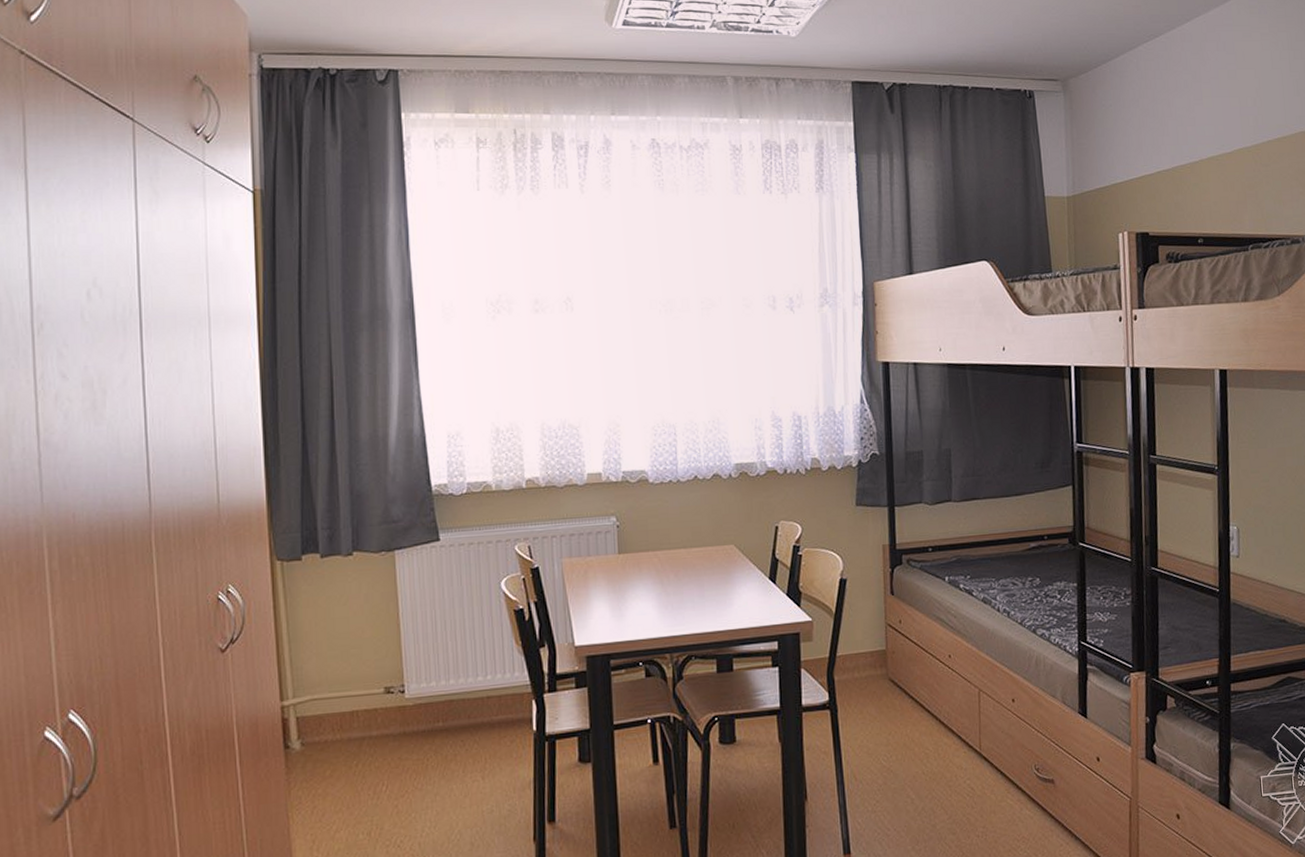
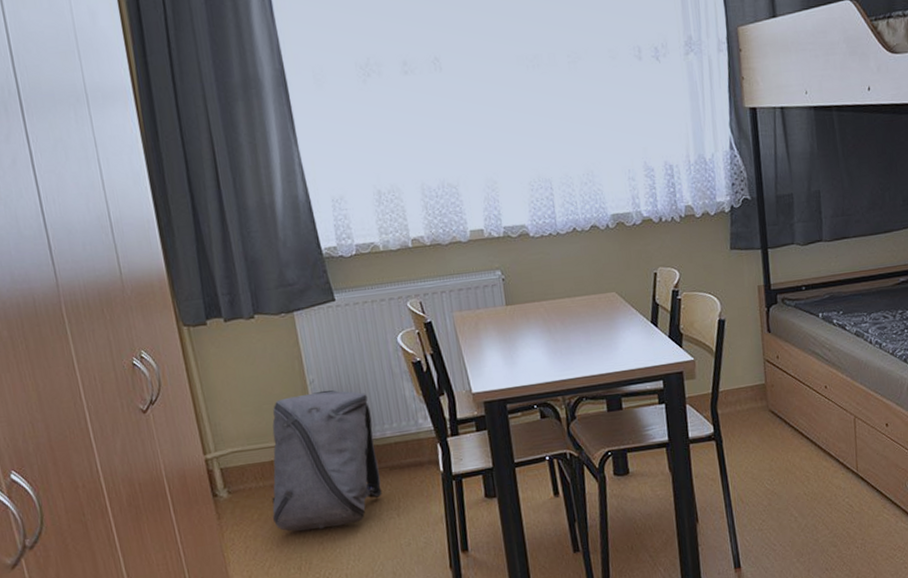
backpack: none [347,636,468,792] -> present [272,390,382,532]

